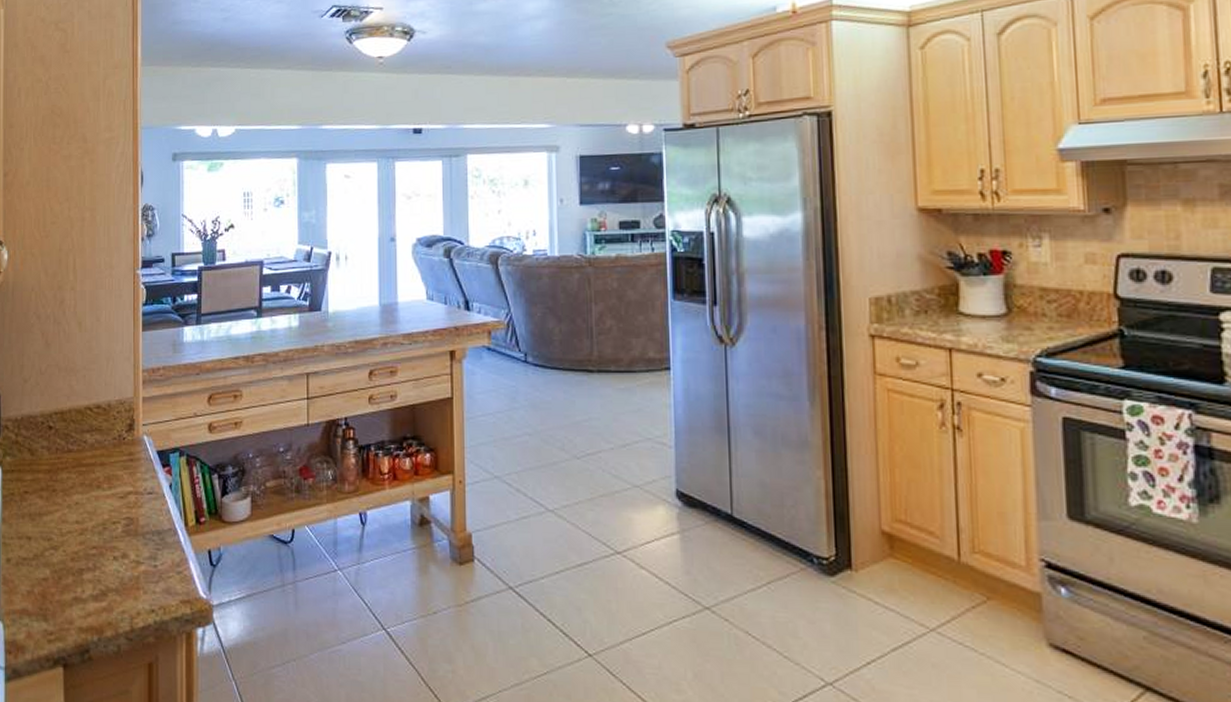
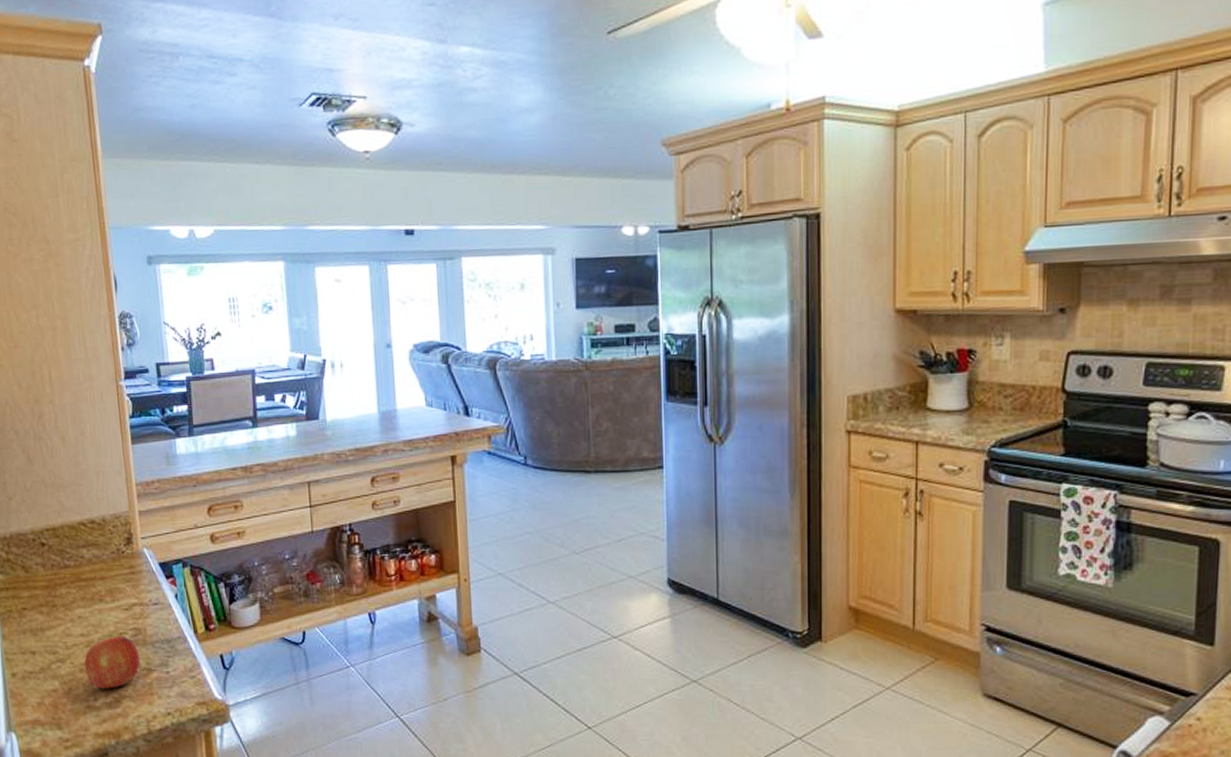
fruit: none [76,524,130,581] -> present [84,636,140,689]

